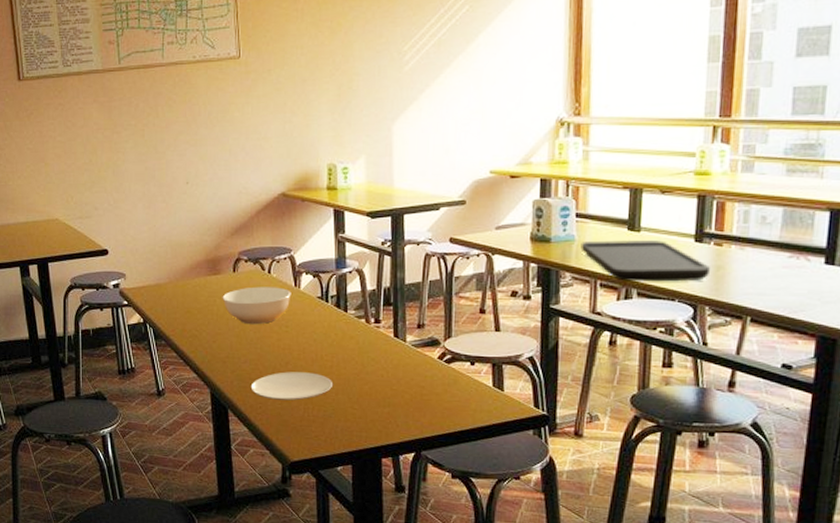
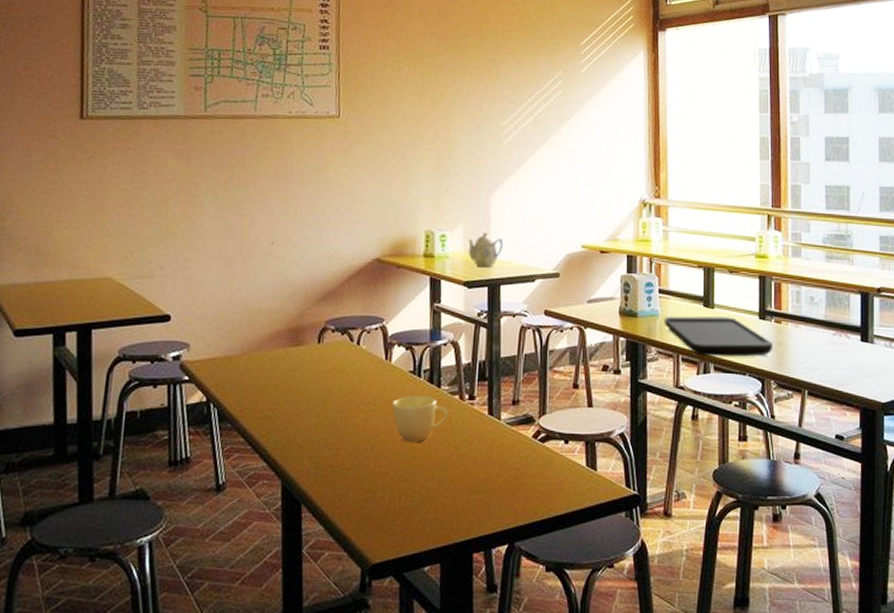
bowl: present [222,286,291,325] -> none [303,359,382,403]
plate: present [250,372,334,401] -> none [329,457,423,490]
cup: none [303,318,355,361] -> present [392,395,448,443]
teapot: none [370,163,407,197] -> present [468,232,504,267]

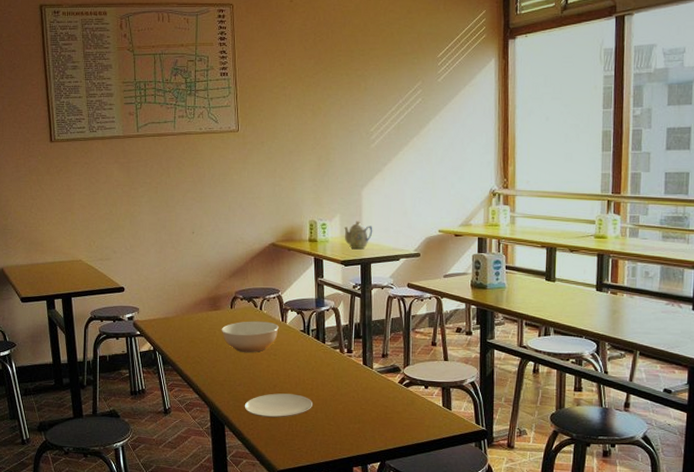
bowl: none [303,359,382,403] -> present [221,321,279,353]
plate: none [329,457,423,490] -> present [244,393,314,418]
cup: present [392,395,448,443] -> none [288,348,332,384]
tray: present [664,316,774,357] -> none [510,288,609,323]

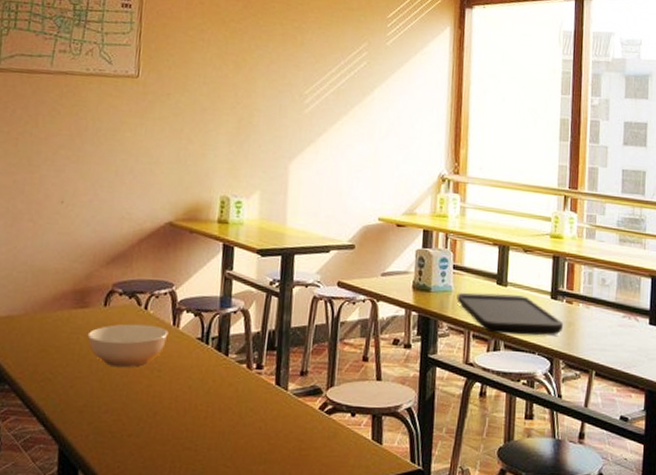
plate: present [244,393,314,418] -> none [109,423,206,458]
teapot: present [344,221,373,249] -> none [264,200,300,236]
tray: none [510,288,609,323] -> present [456,292,564,336]

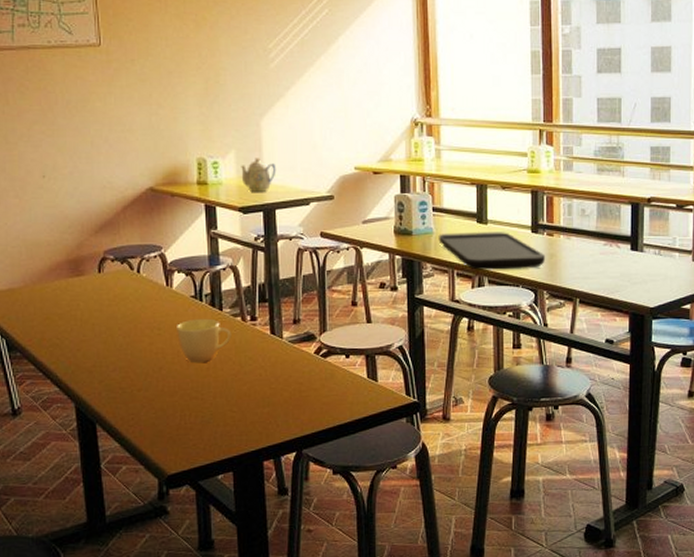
bowl: present [87,323,169,368] -> none [86,287,163,329]
cup: none [177,362,235,411] -> present [177,318,232,364]
teapot: none [264,200,300,236] -> present [241,158,276,192]

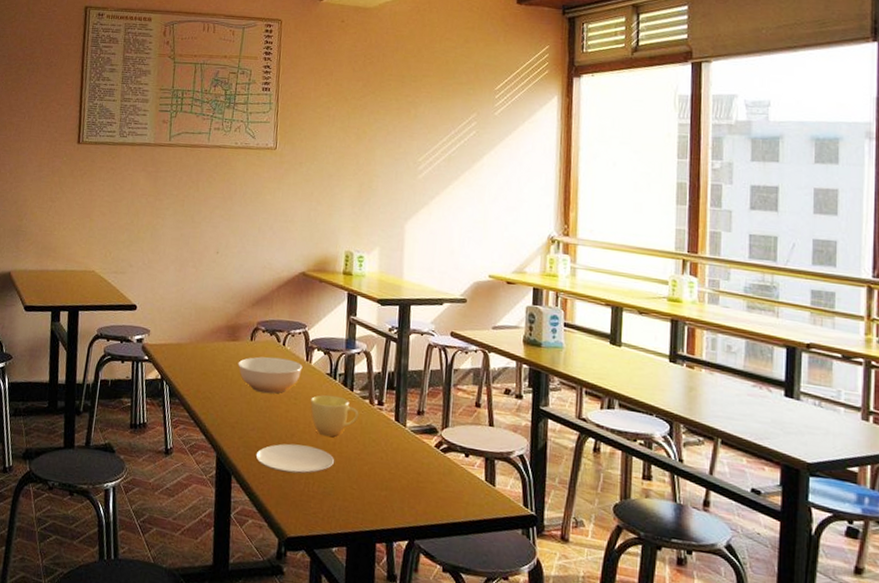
bowl: none [86,287,163,329] -> present [237,356,303,394]
plate: none [121,376,211,409] -> present [255,443,335,474]
teapot: present [241,158,276,192] -> none [383,256,415,288]
tray: present [438,232,546,270] -> none [568,349,685,399]

